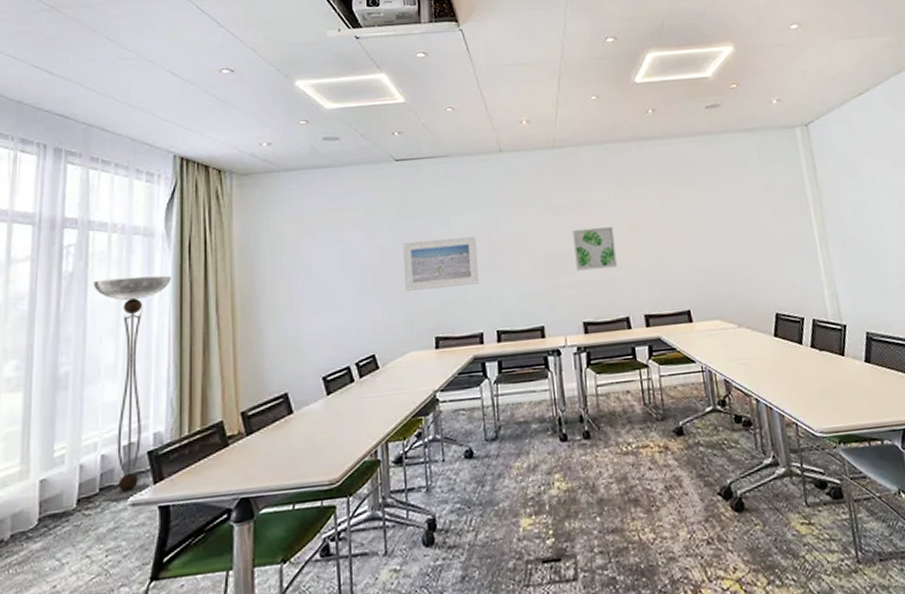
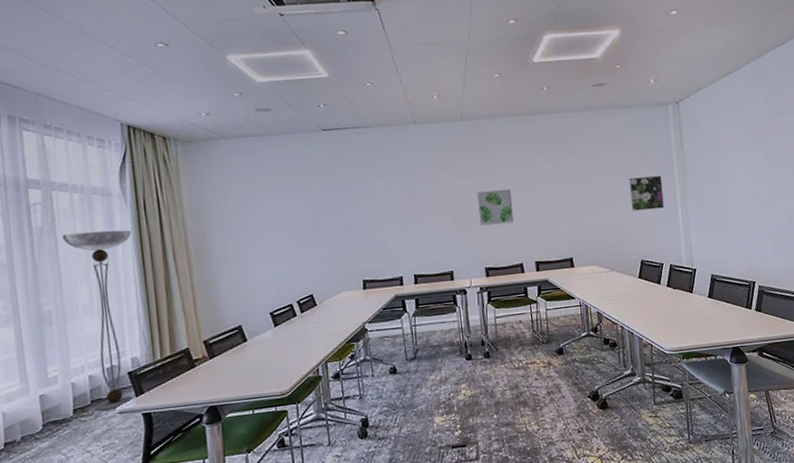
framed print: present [403,235,479,291] -> none [332,196,398,243]
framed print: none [754,210,800,253] -> present [629,176,664,211]

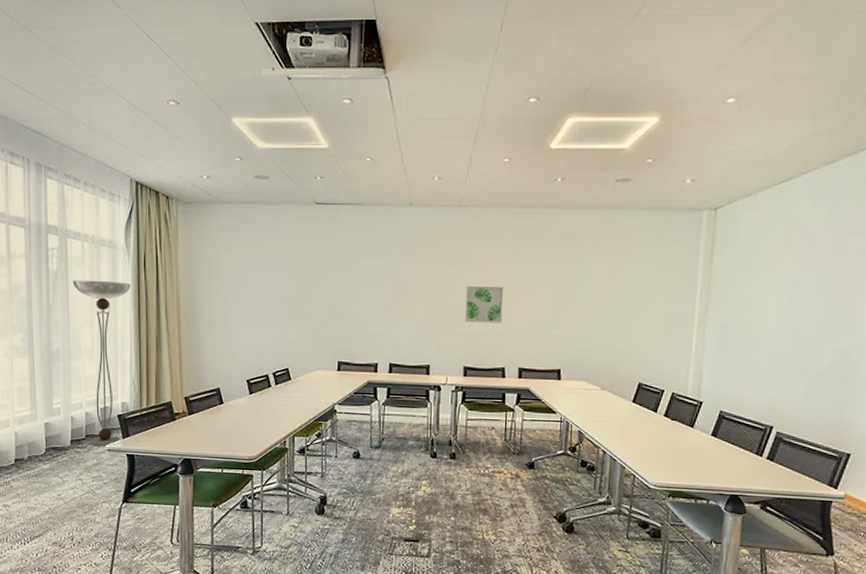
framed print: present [629,176,664,211] -> none [637,291,680,329]

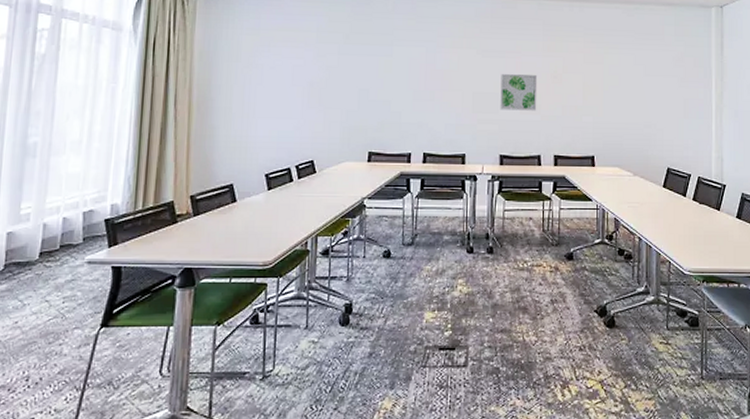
floor lamp: present [72,280,131,447] -> none [63,64,135,259]

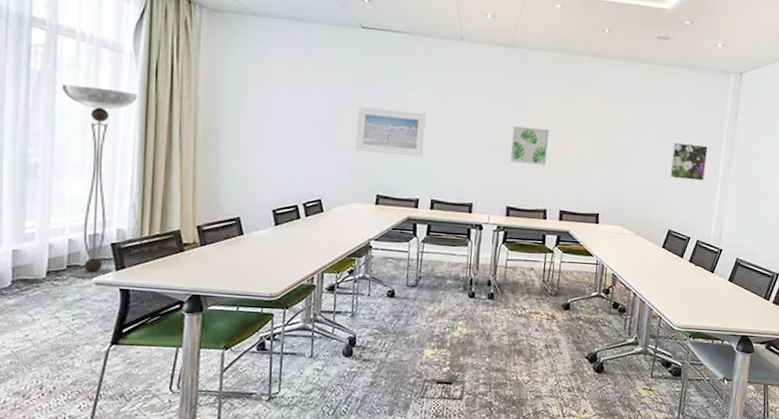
floor lamp: none [63,64,135,259] -> present [61,84,138,280]
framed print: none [346,65,414,110] -> present [355,106,426,157]
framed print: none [663,79,698,115] -> present [670,143,708,181]

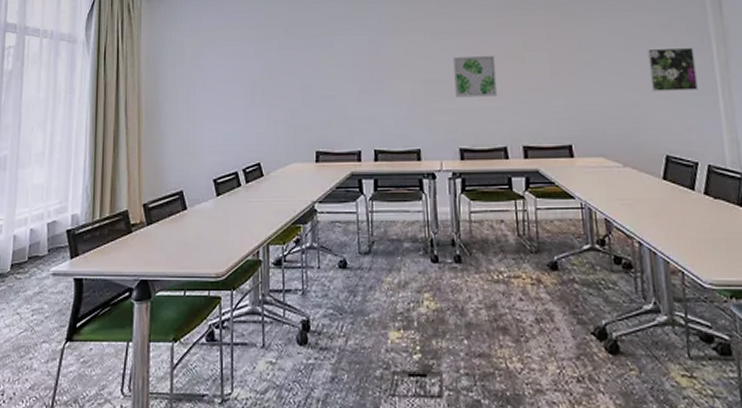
floor lamp: present [61,84,138,280] -> none [27,77,89,270]
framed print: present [355,106,426,157] -> none [289,57,359,106]

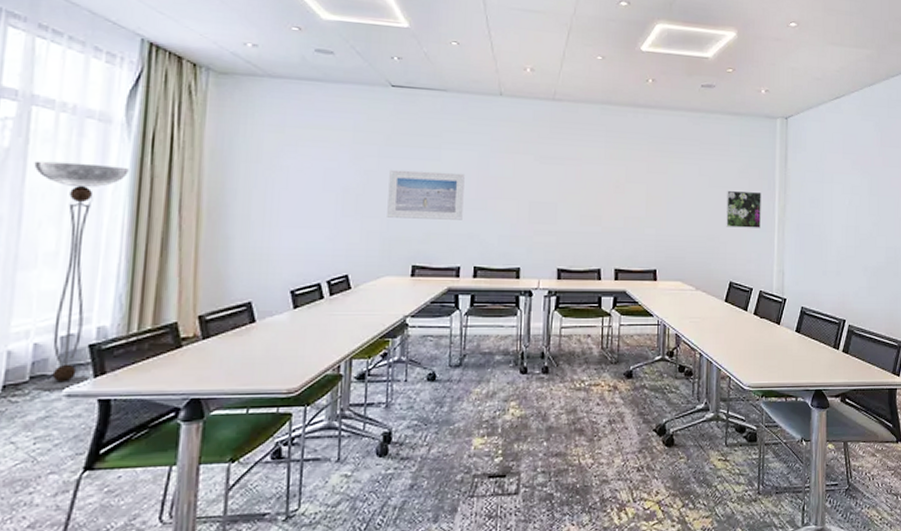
floor lamp: none [27,77,89,270] -> present [33,161,129,392]
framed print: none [289,57,359,106] -> present [387,169,465,220]
wall art: present [453,56,498,98] -> none [558,182,599,222]

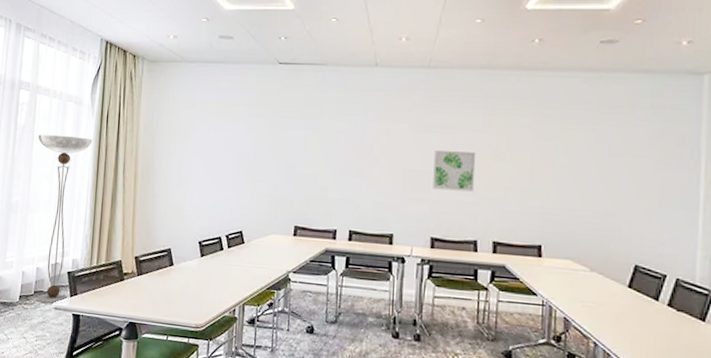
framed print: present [387,169,465,220] -> none [274,138,342,186]
wall art: none [558,182,599,222] -> present [432,151,477,192]
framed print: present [726,191,761,228] -> none [631,161,680,205]

